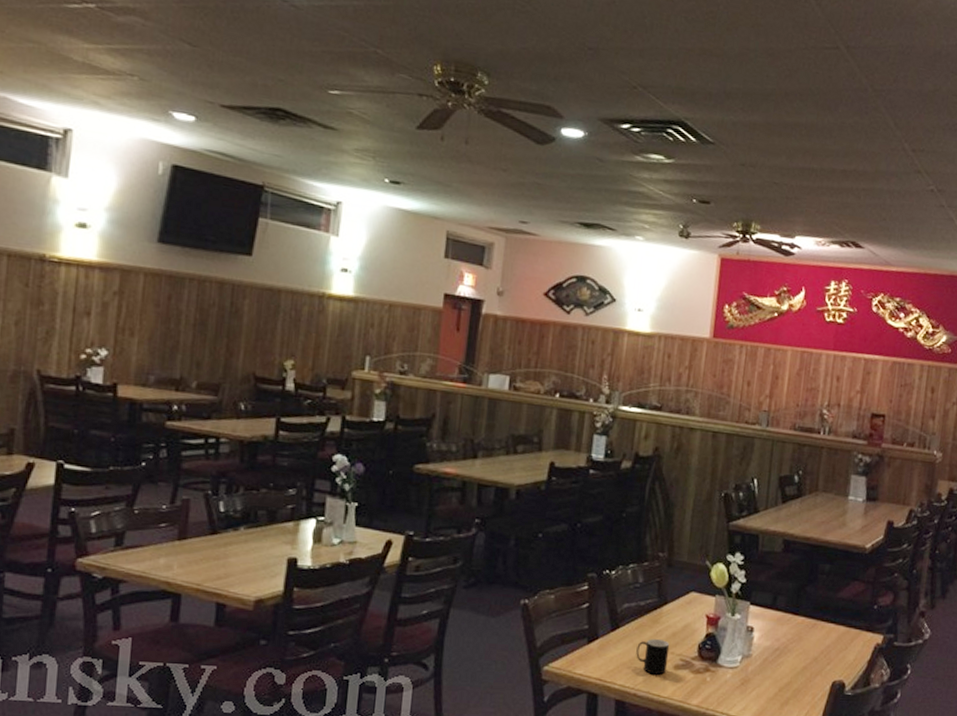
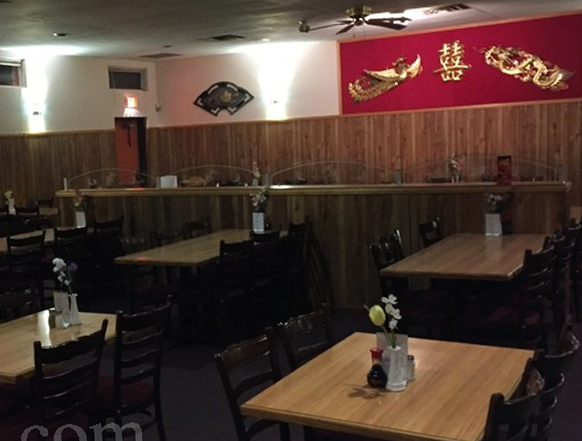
cup: present [636,638,670,675] -> none [315,373,343,403]

